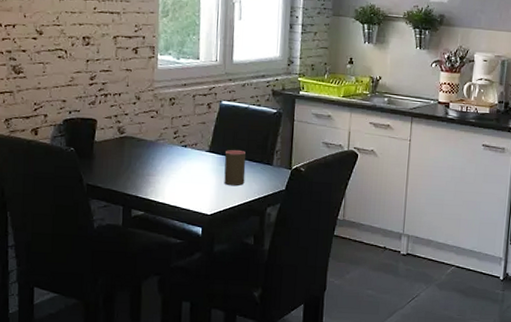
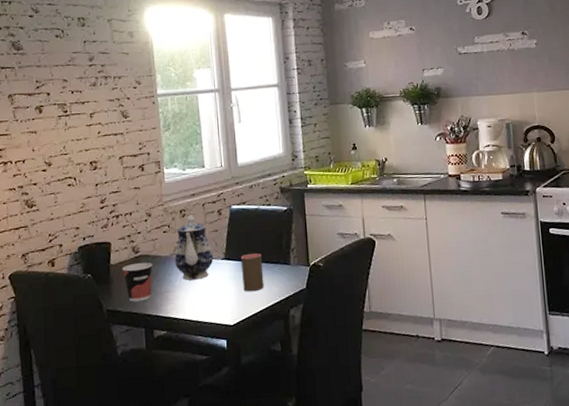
cup: none [105,143,137,181] -> present [121,262,153,302]
teapot: none [158,104,199,168] -> present [174,215,214,280]

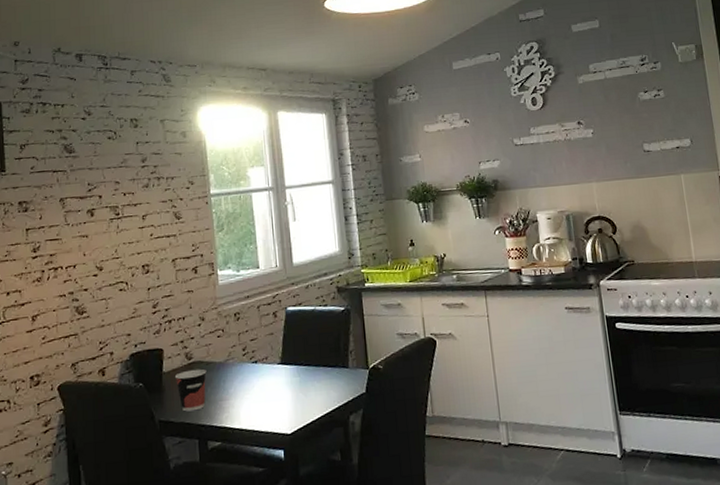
teapot: present [174,215,214,280] -> none [228,318,270,387]
cup: present [240,253,264,292] -> none [297,357,322,398]

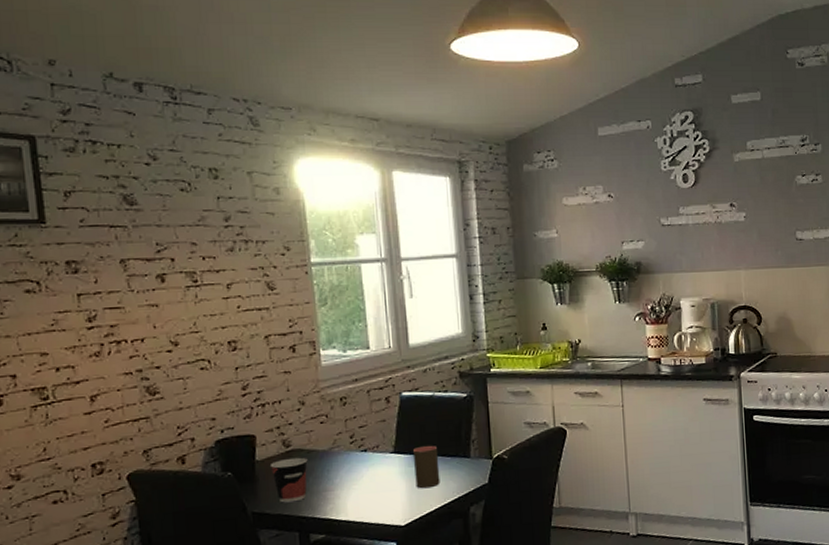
cup: none [297,357,322,398] -> present [412,446,440,489]

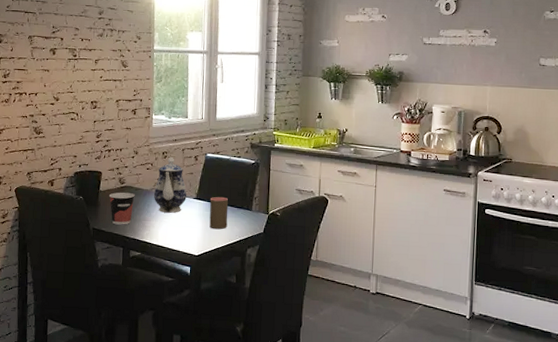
teapot: none [333,403,381,477] -> present [153,157,187,213]

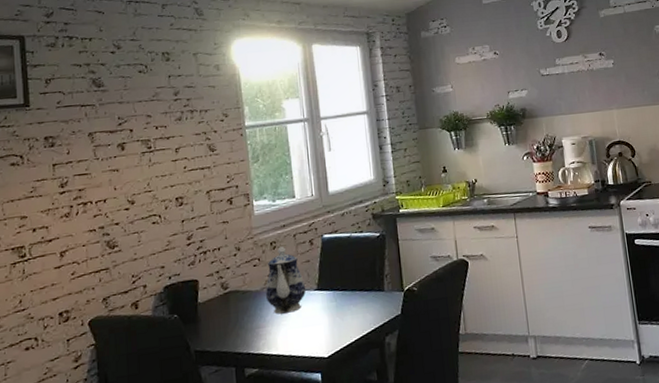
cup: present [108,192,135,225] -> none [210,298,243,341]
cup: present [209,197,229,230] -> none [333,282,359,322]

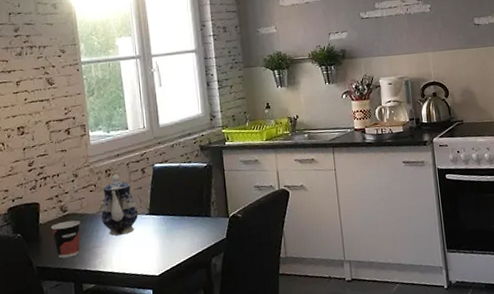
cup: none [210,298,243,341] -> present [50,220,81,259]

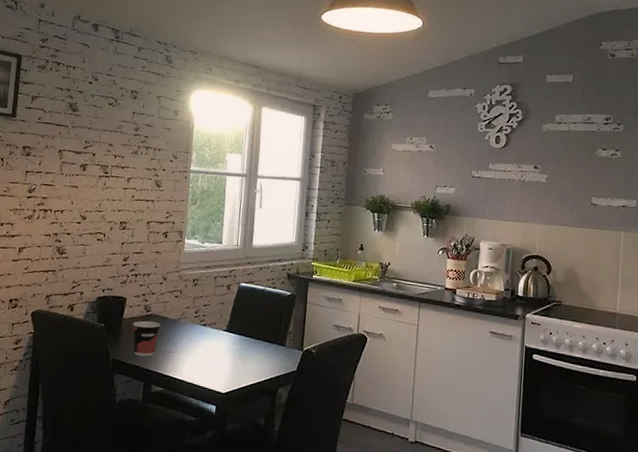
teapot: present [101,174,139,236] -> none [180,285,217,346]

